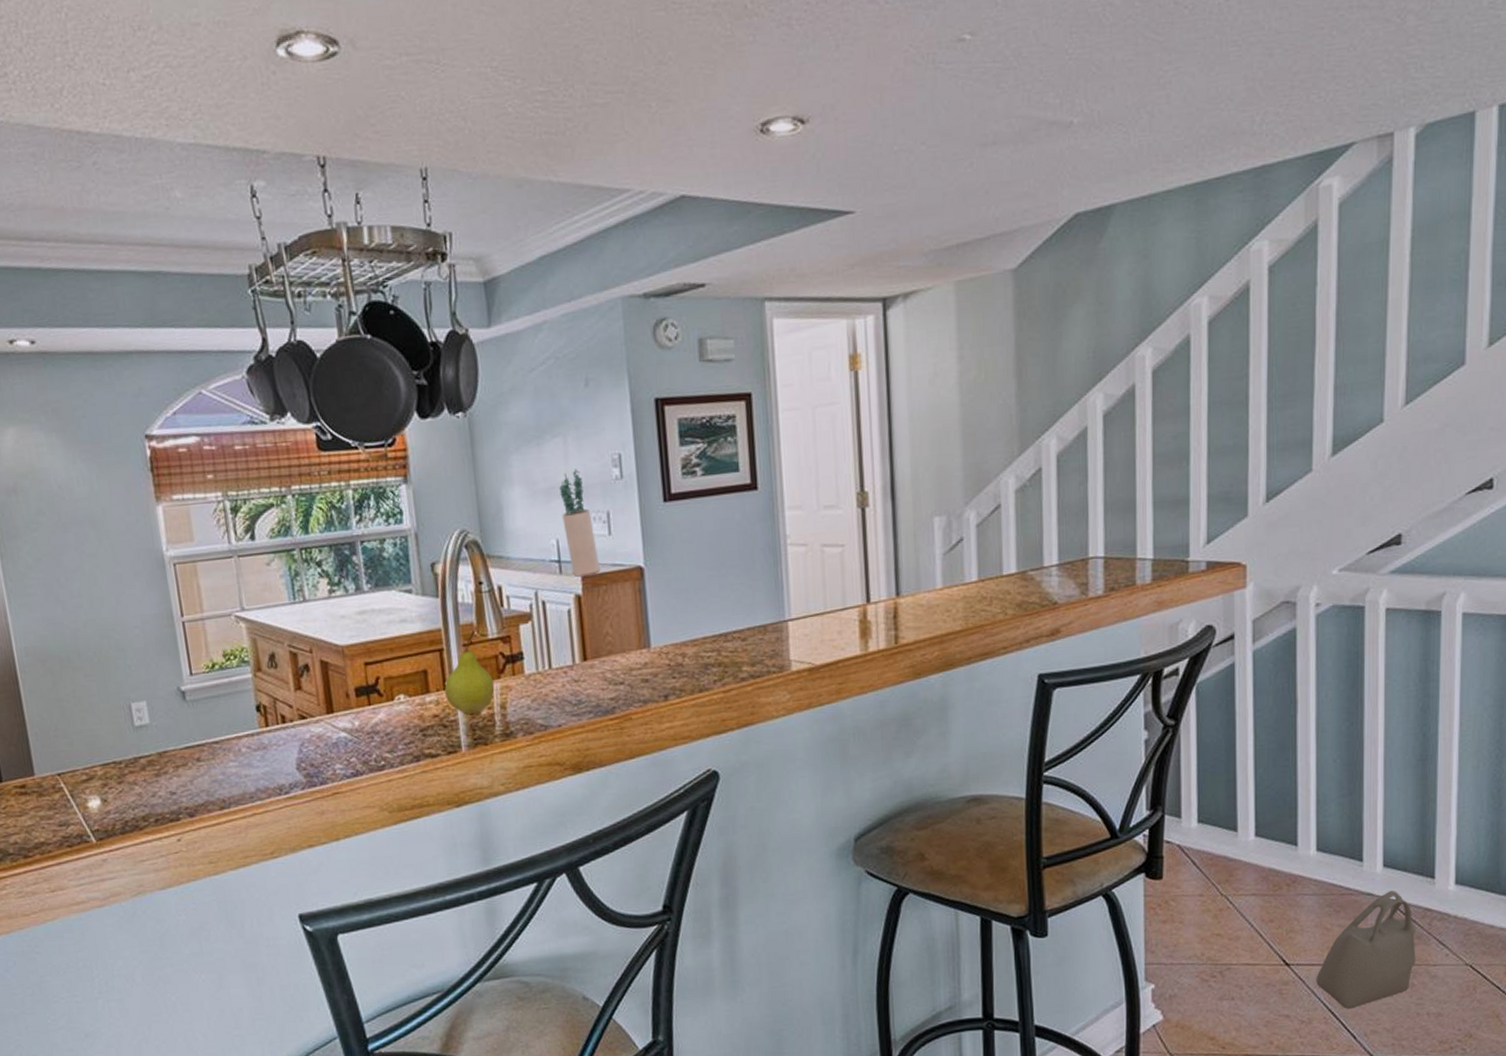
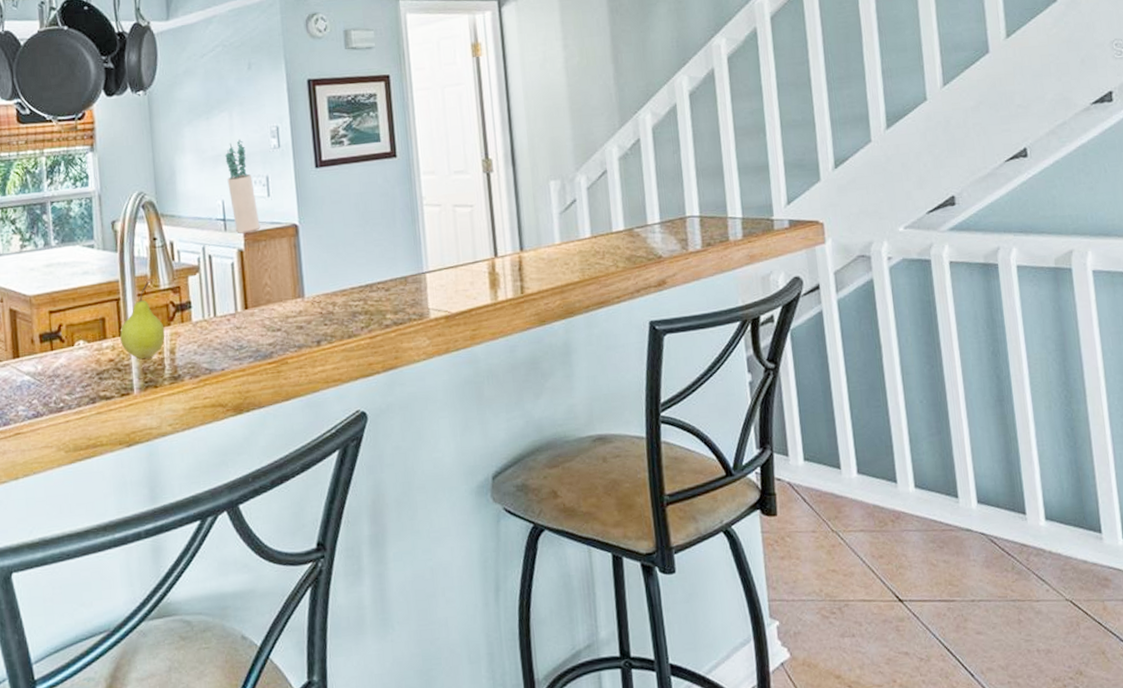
handbag: present [1316,890,1416,1009] -> none [929,526,1020,646]

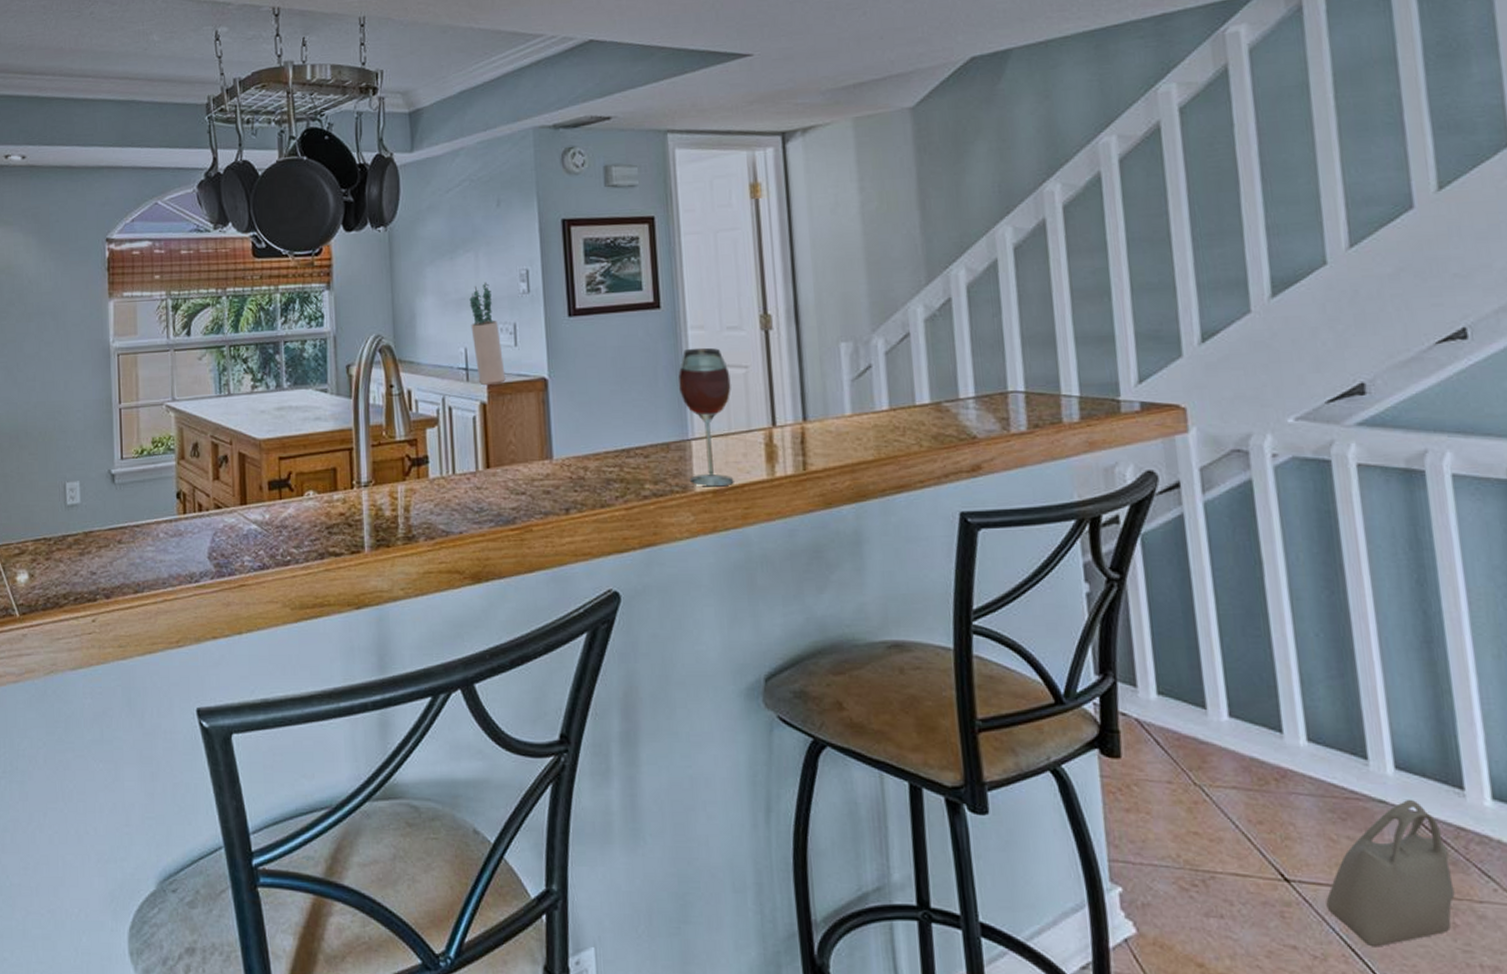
fruit: present [120,281,165,360] -> none [352,431,400,516]
wineglass: none [413,190,463,313] -> present [677,347,734,487]
handbag: none [929,526,1020,646] -> present [1326,799,1455,947]

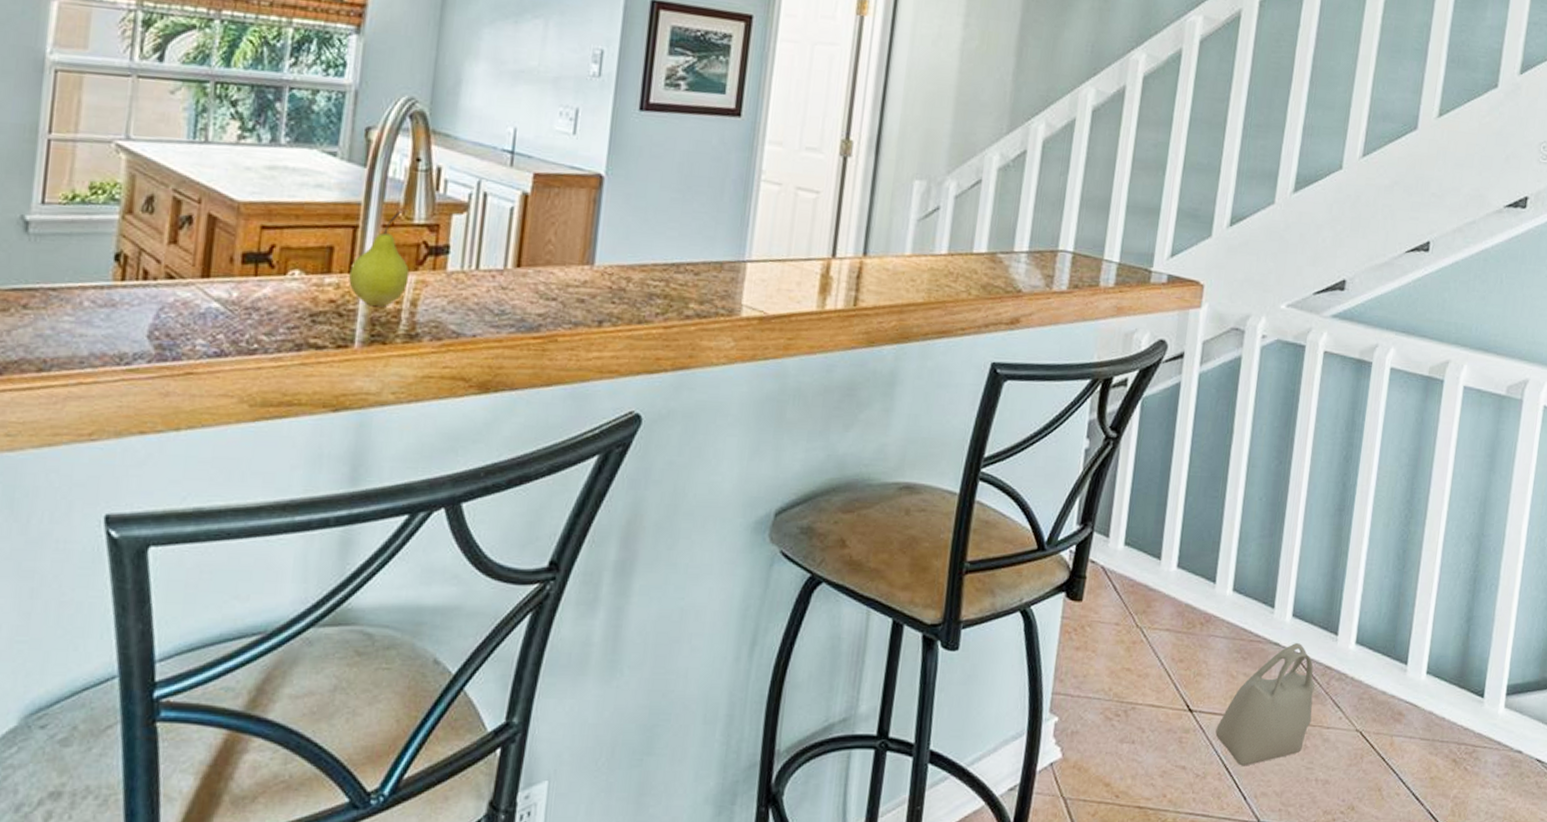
fruit: none [352,431,400,516] -> present [349,210,410,307]
vase: present [469,282,506,386] -> none [524,56,559,175]
wineglass: present [677,347,734,487] -> none [737,164,800,314]

